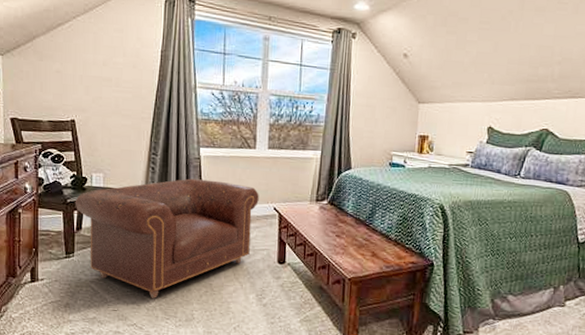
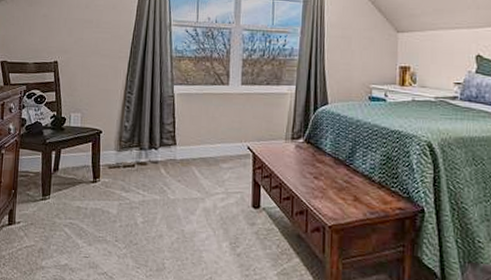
armchair: present [75,178,259,298] -> none [53,117,232,245]

